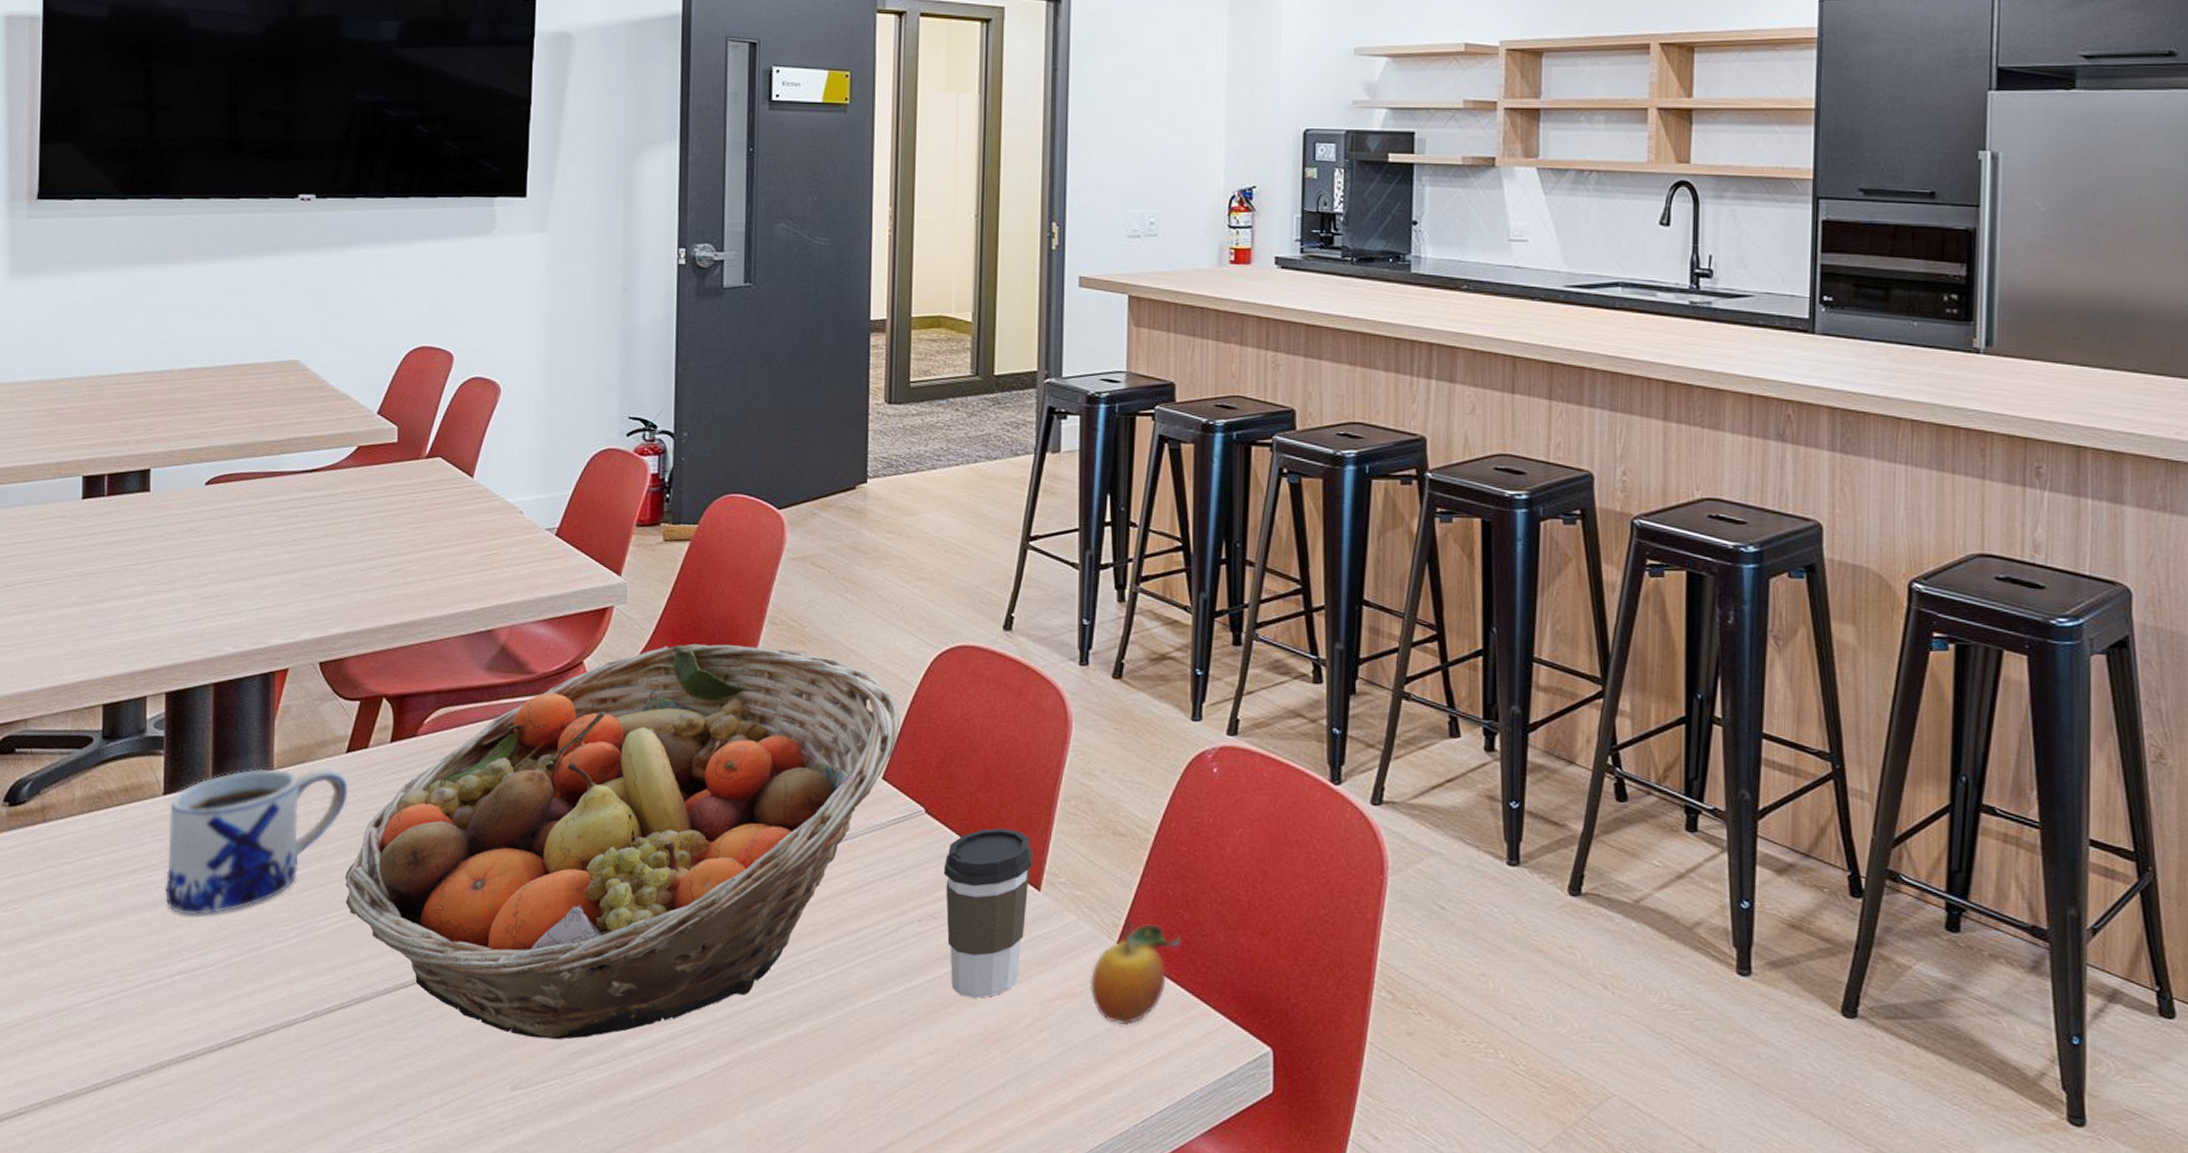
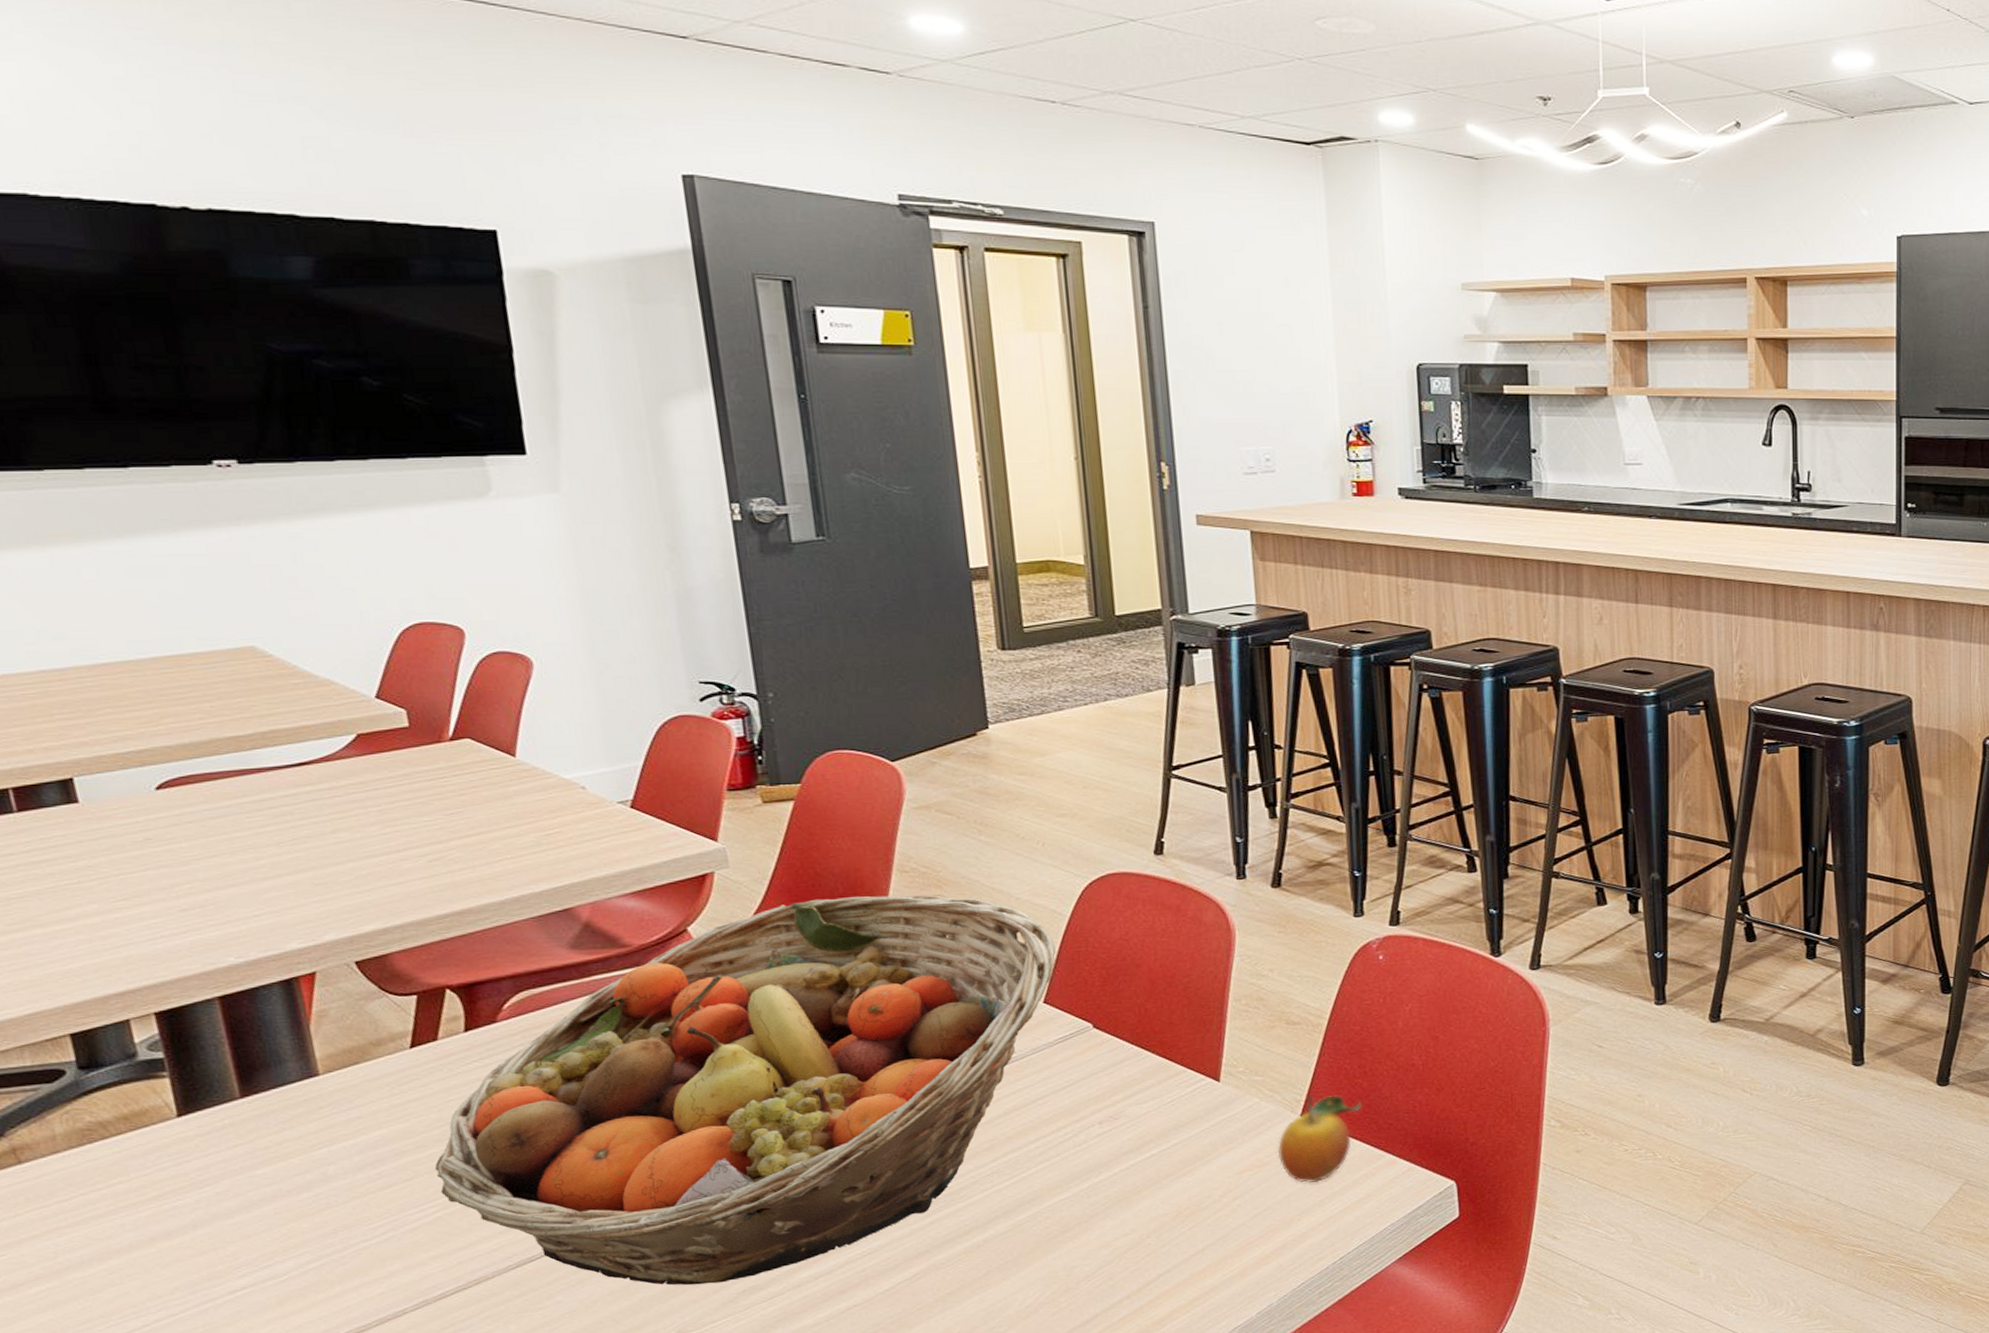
mug: present [164,767,349,916] -> none [188,1065,422,1232]
coffee cup: present [943,827,1033,998] -> none [1118,1031,1210,1182]

